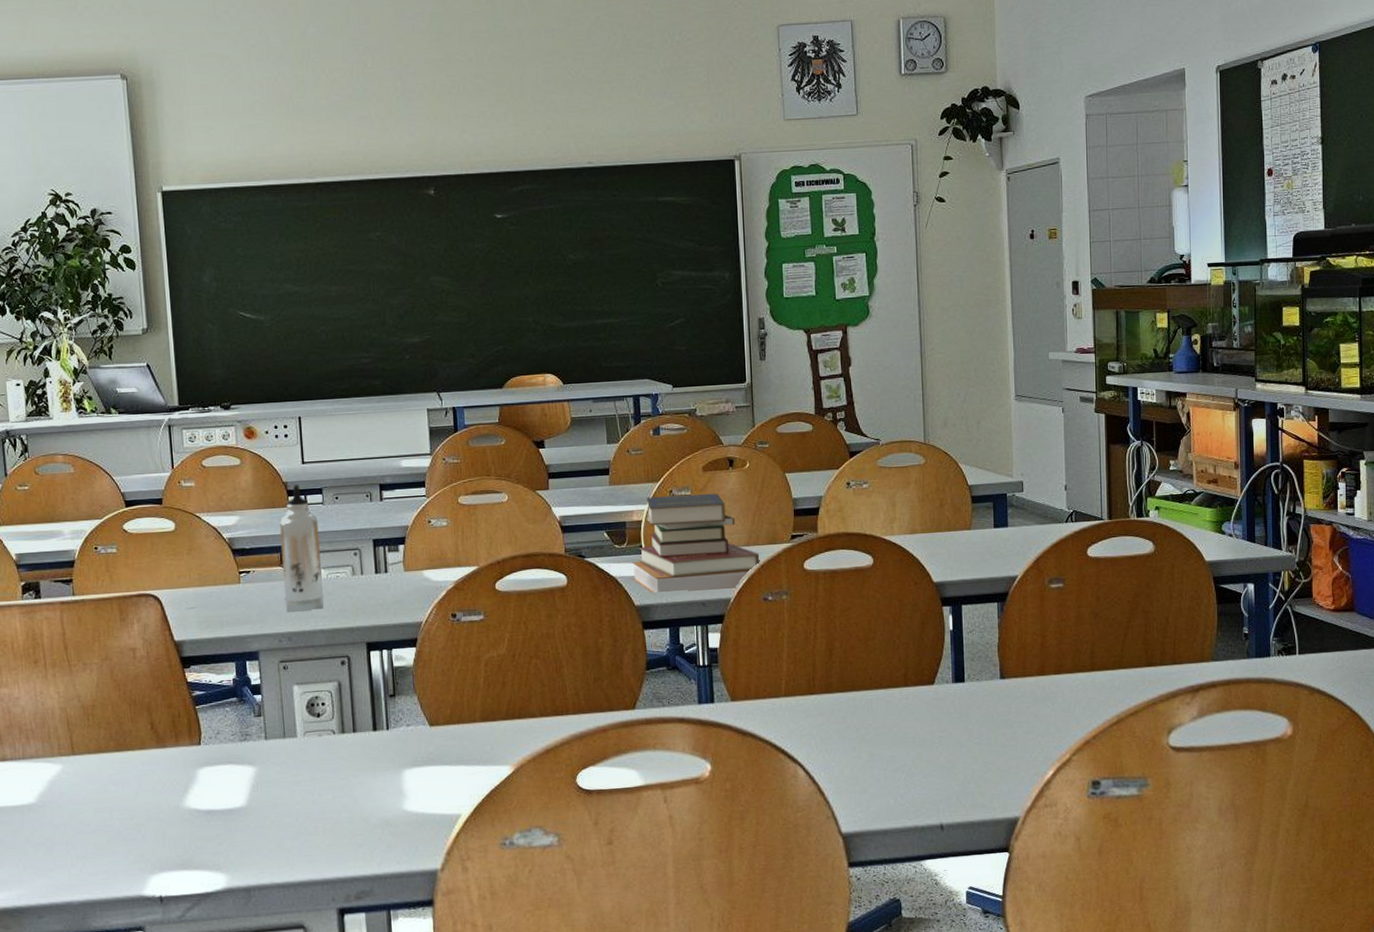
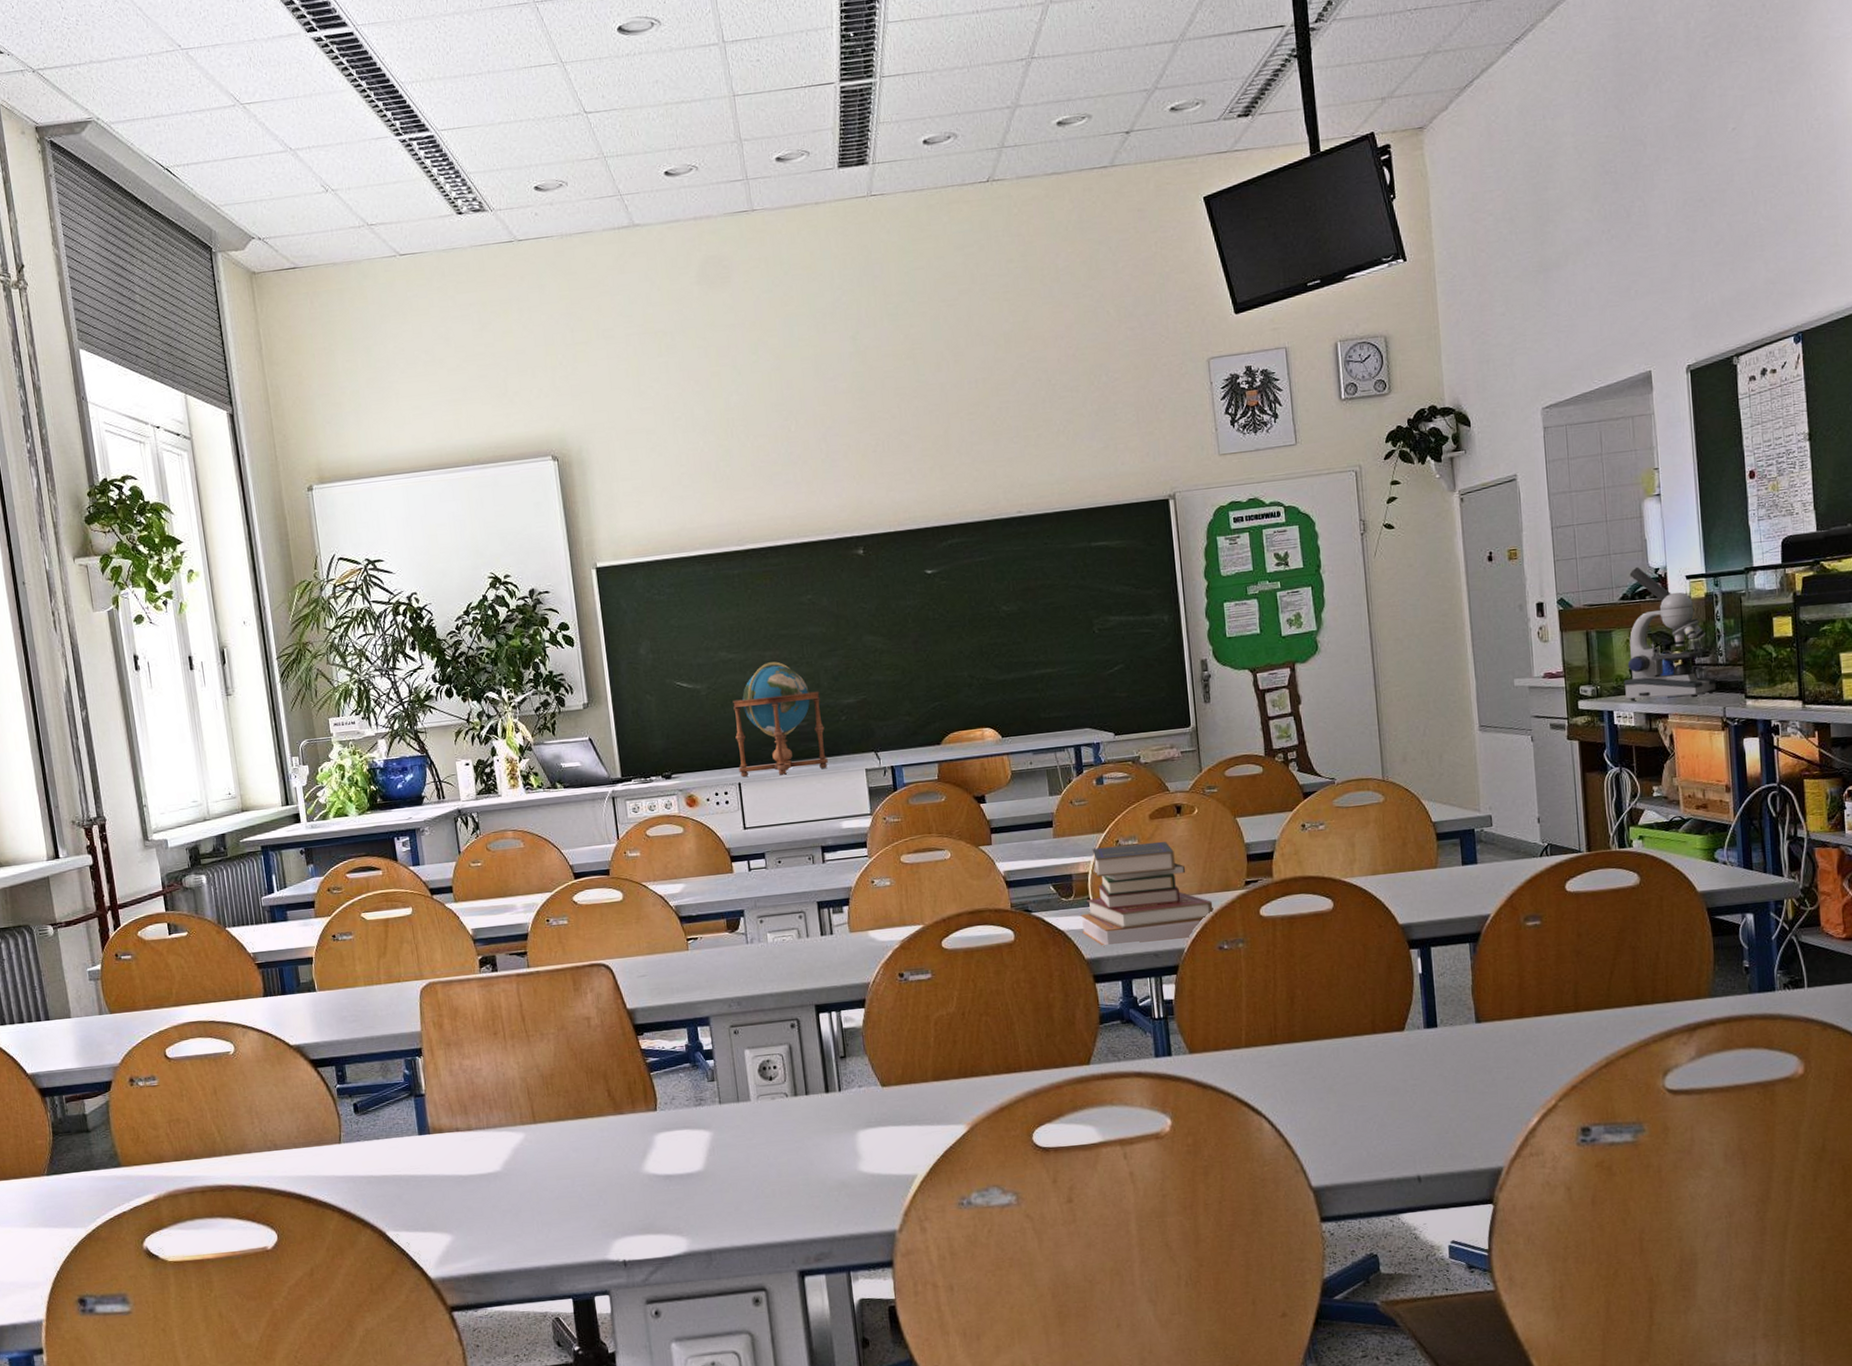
water bottle: present [279,483,324,613] -> none [724,849,771,978]
globe: none [296,297,390,412] -> present [732,661,828,778]
microscope: none [1148,252,1230,380] -> present [1623,566,1717,702]

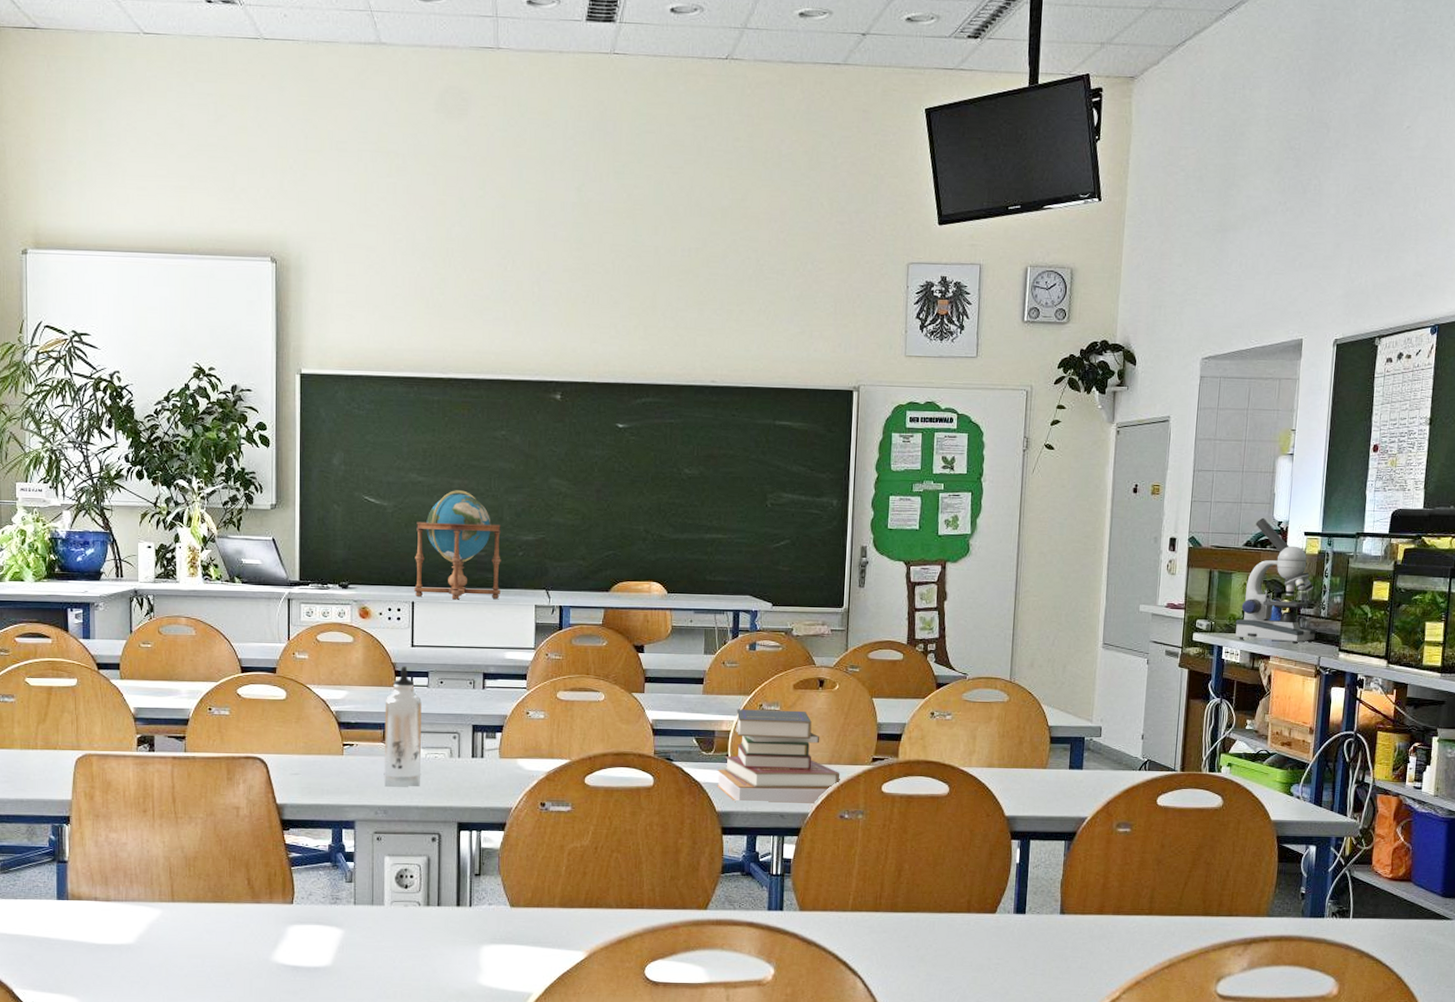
water bottle: none [724,849,771,978] -> present [383,665,422,788]

